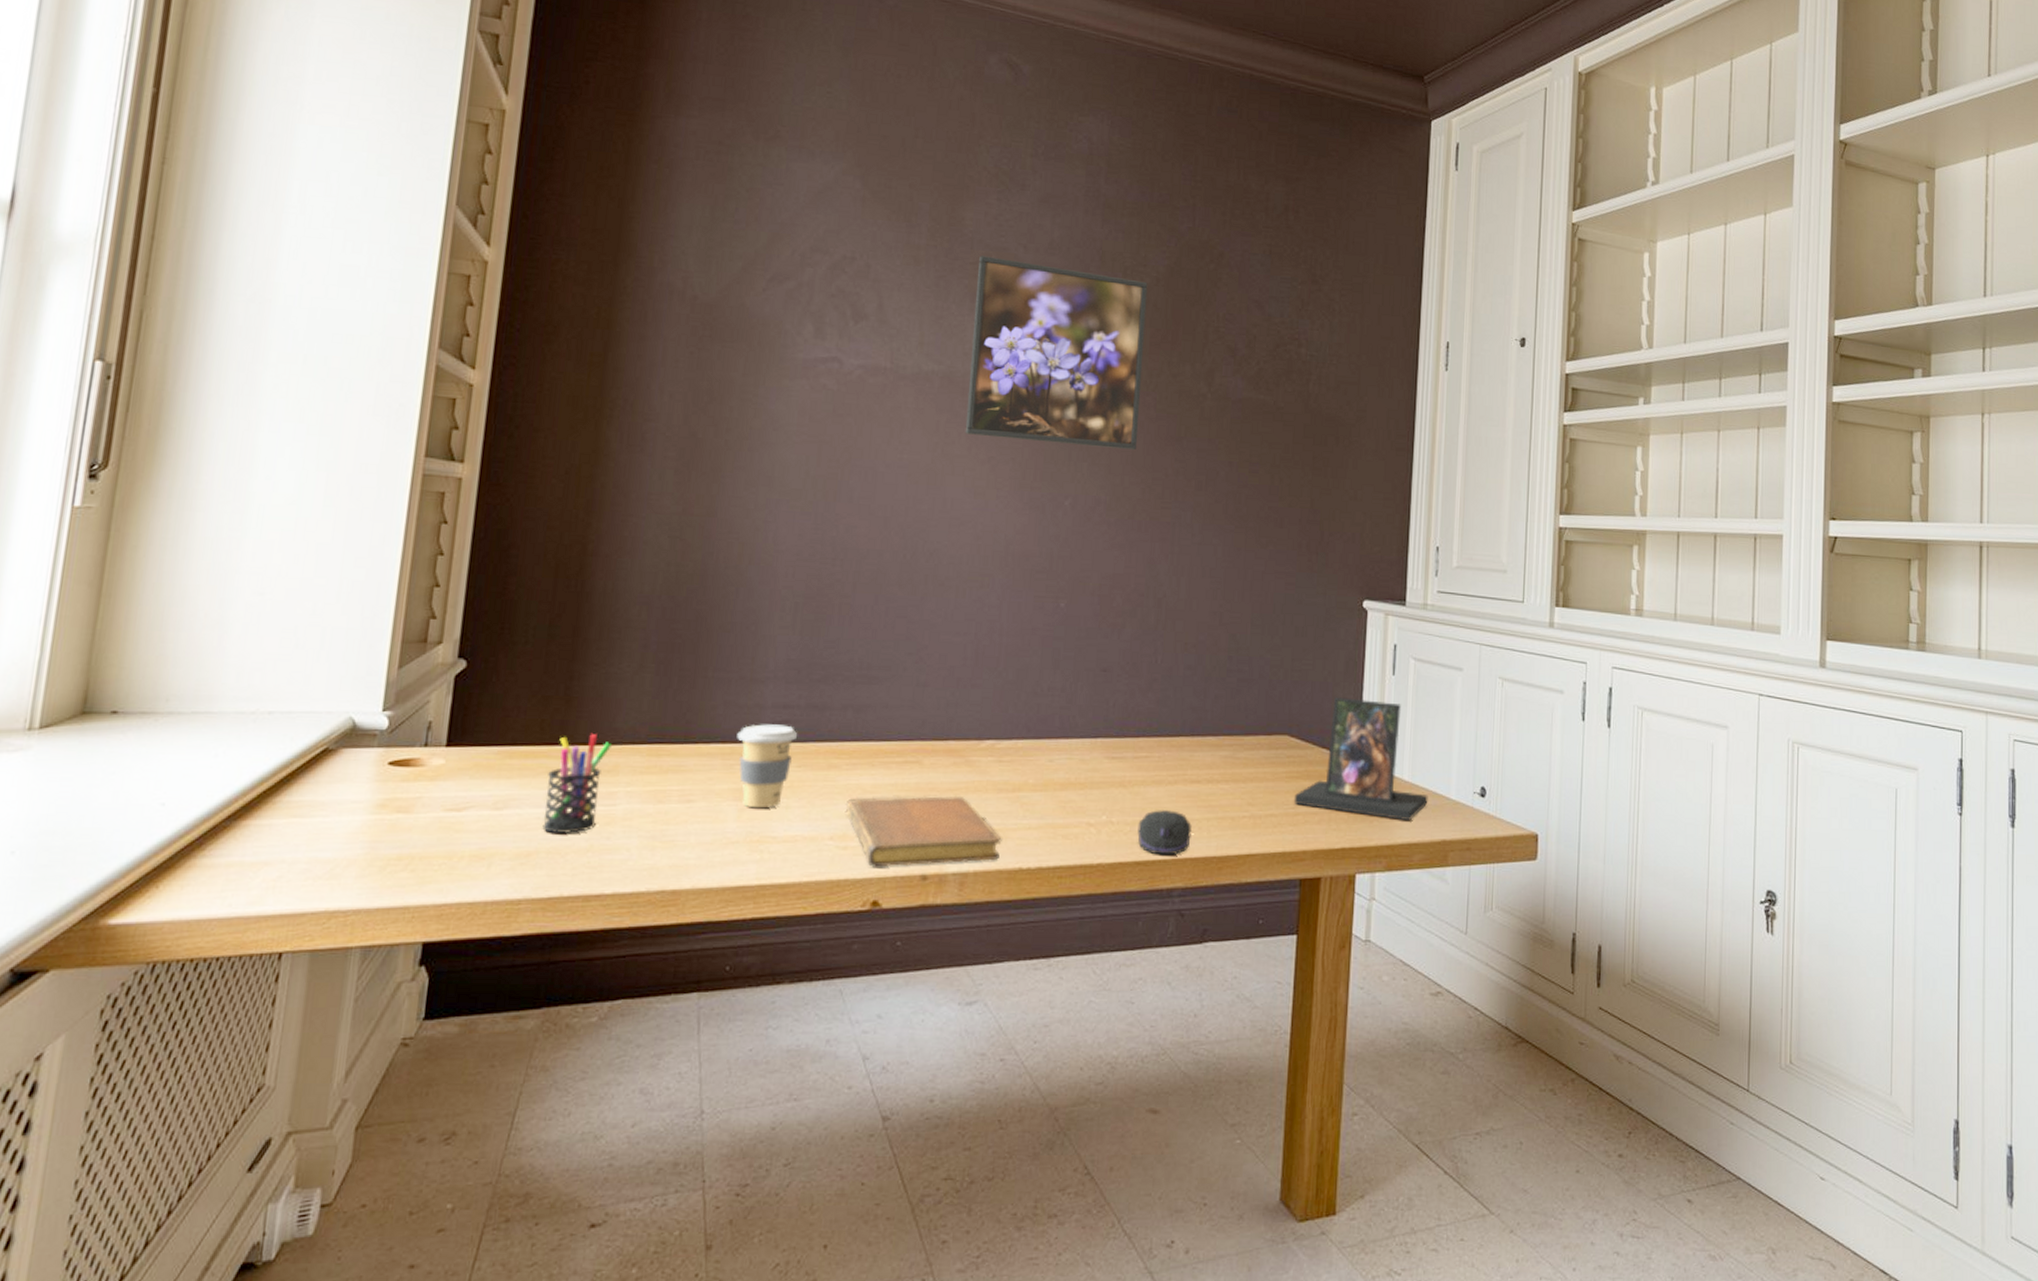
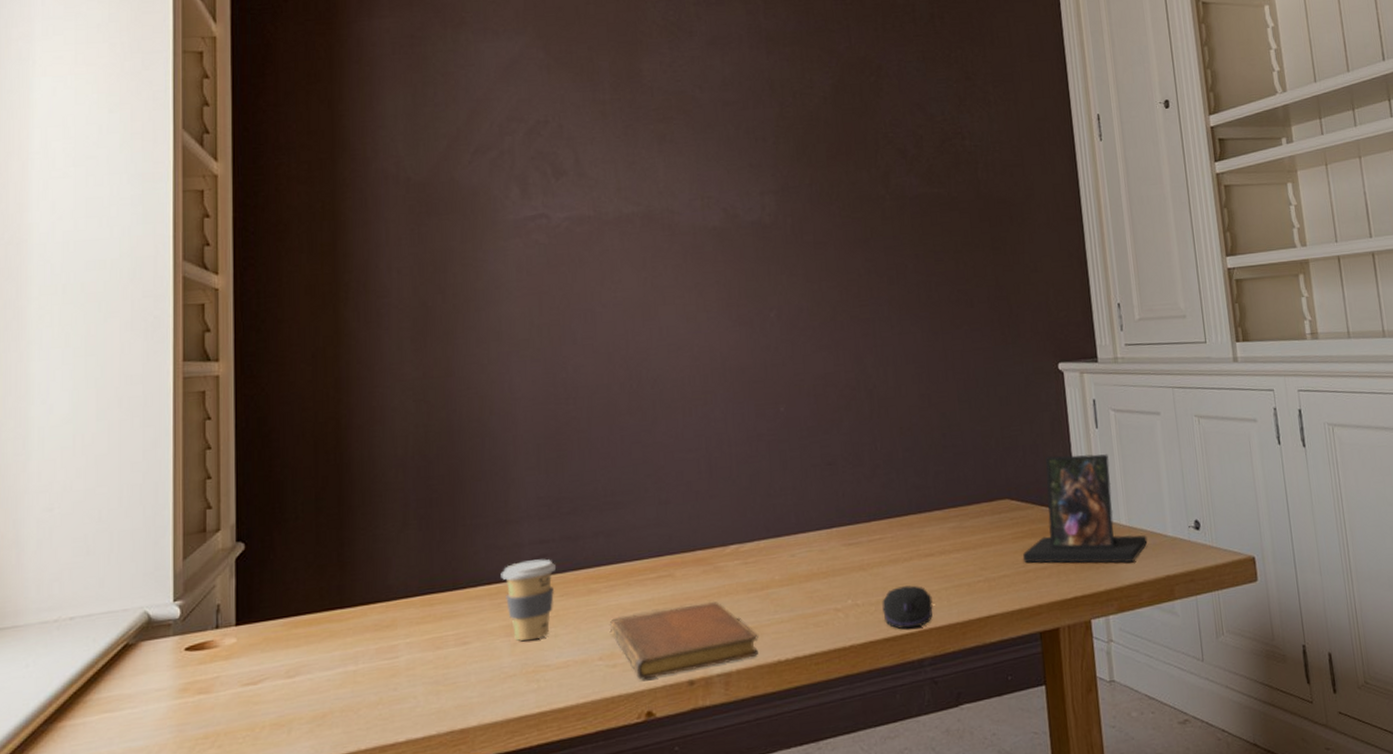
pen holder: present [542,734,612,833] -> none [332,593,387,692]
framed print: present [965,256,1148,451] -> none [659,101,828,266]

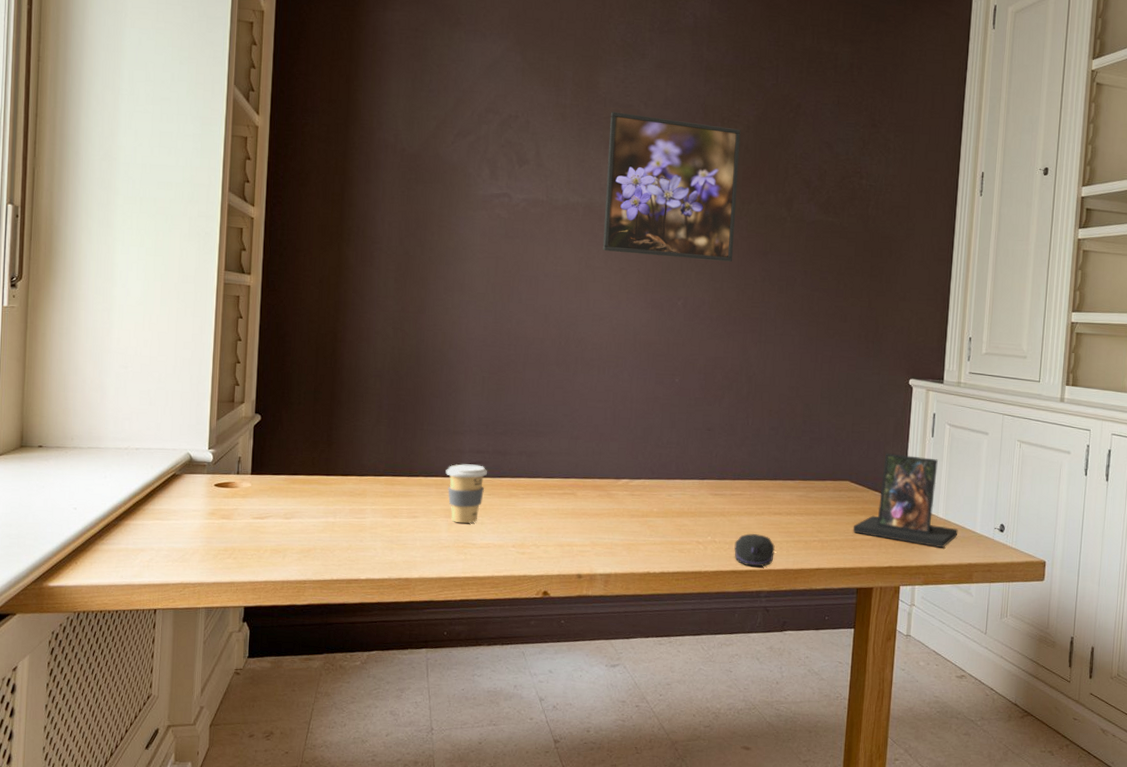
notebook: present [610,601,758,680] -> none [523,518,635,568]
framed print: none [659,101,828,266] -> present [602,112,741,263]

